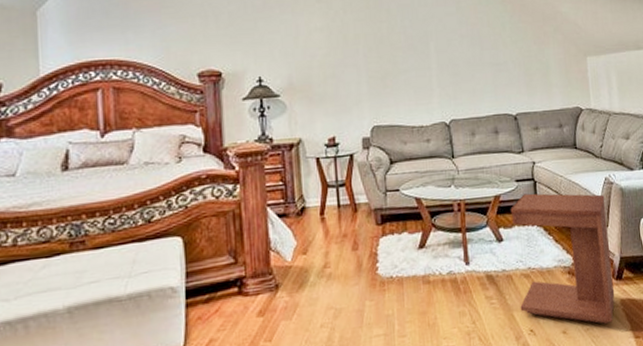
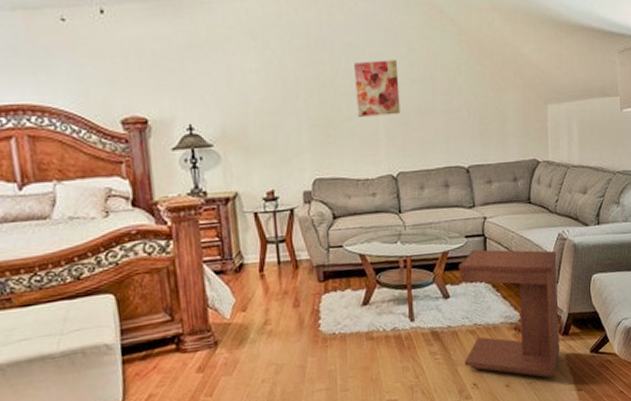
wall art: none [409,18,451,69] -> present [354,60,400,117]

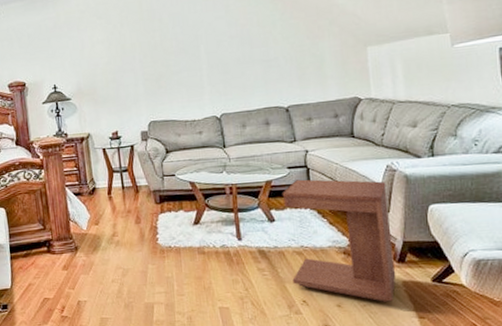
wall art: present [354,60,400,117] -> none [180,22,221,71]

